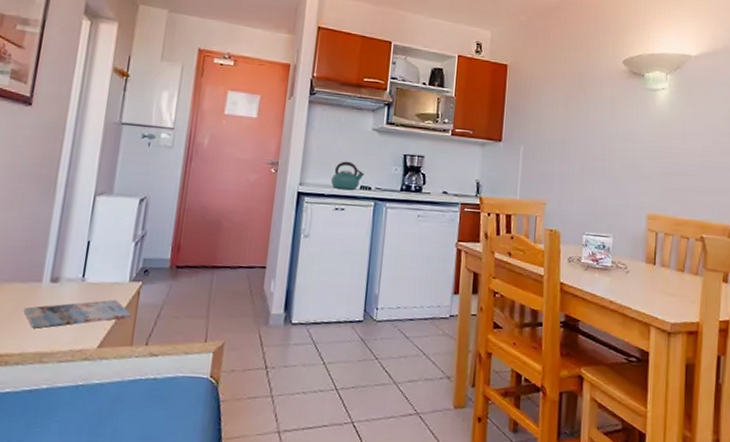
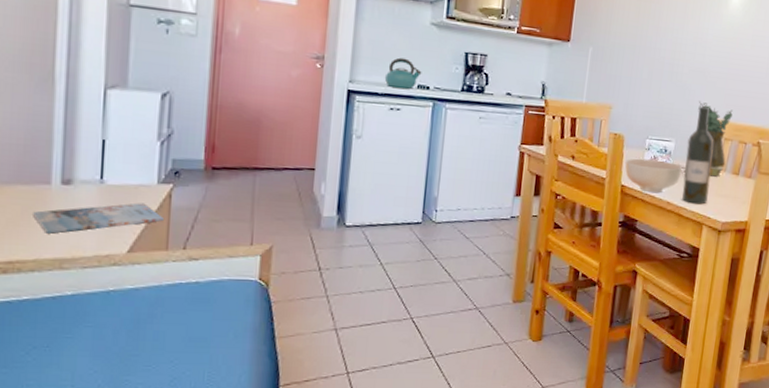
bowl: none [563,254,623,292] -> present [625,158,683,193]
wine bottle: none [624,200,654,304] -> present [681,106,714,205]
vase: none [634,195,671,274] -> present [698,101,733,177]

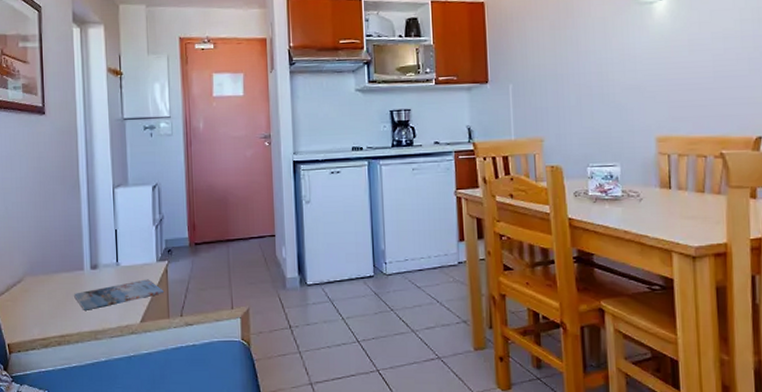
kettle: present [384,57,422,89] -> none [322,125,354,153]
bowl: present [625,158,683,193] -> none [568,187,635,223]
wine bottle: present [681,106,714,205] -> none [635,124,672,230]
vase: present [698,101,733,177] -> none [640,119,685,198]

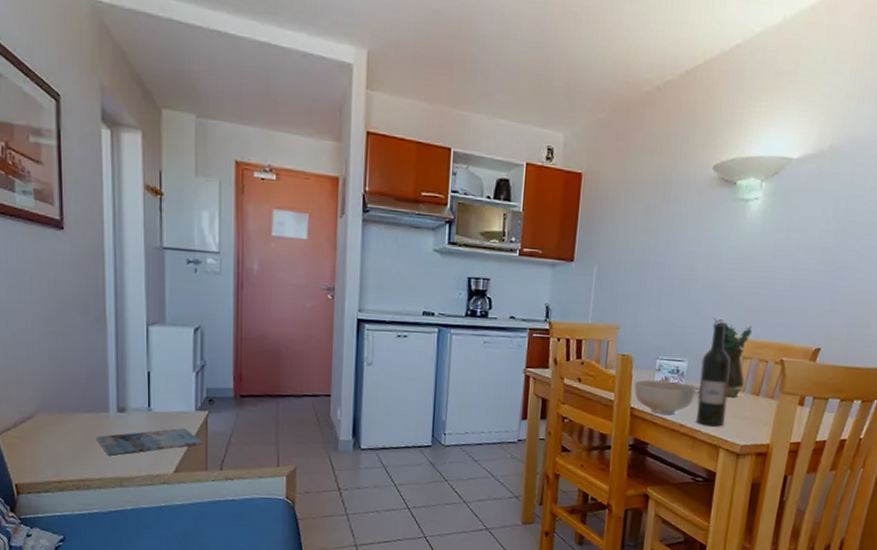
bowl: none [568,187,635,223] -> present [634,379,697,416]
wine bottle: none [635,124,672,230] -> present [696,323,731,427]
vase: none [640,119,685,198] -> present [713,317,752,398]

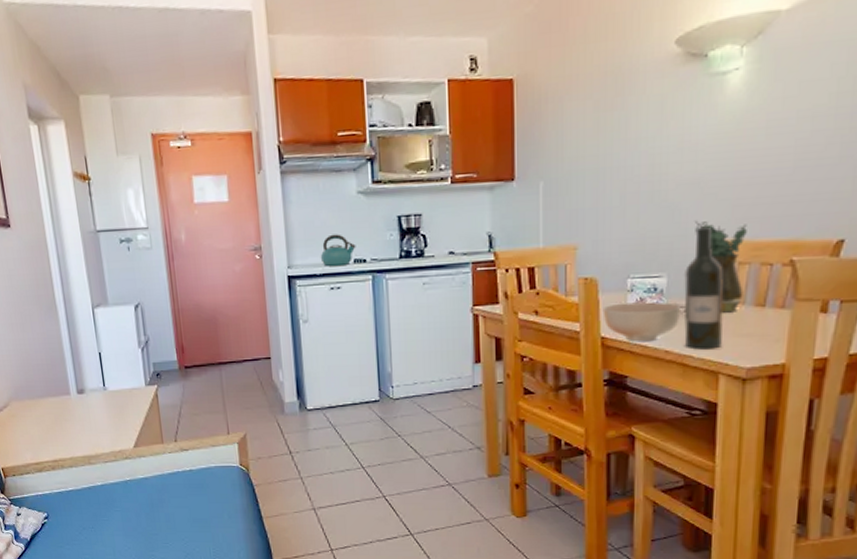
magazine: present [97,428,203,456] -> none [63,404,157,435]
kettle: none [391,285,427,316] -> present [320,234,356,266]

